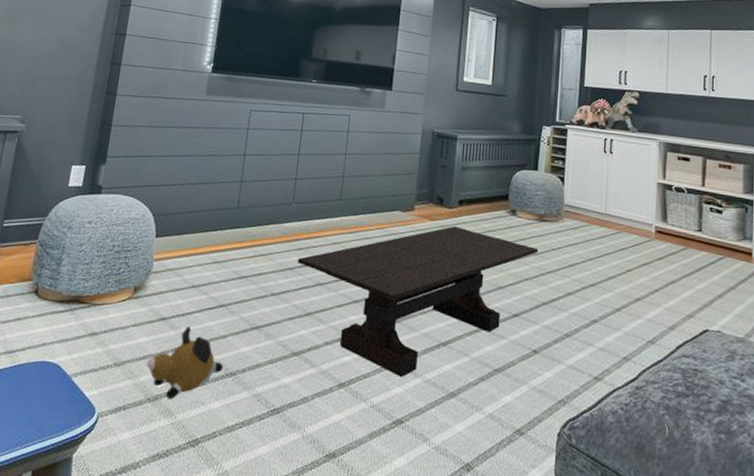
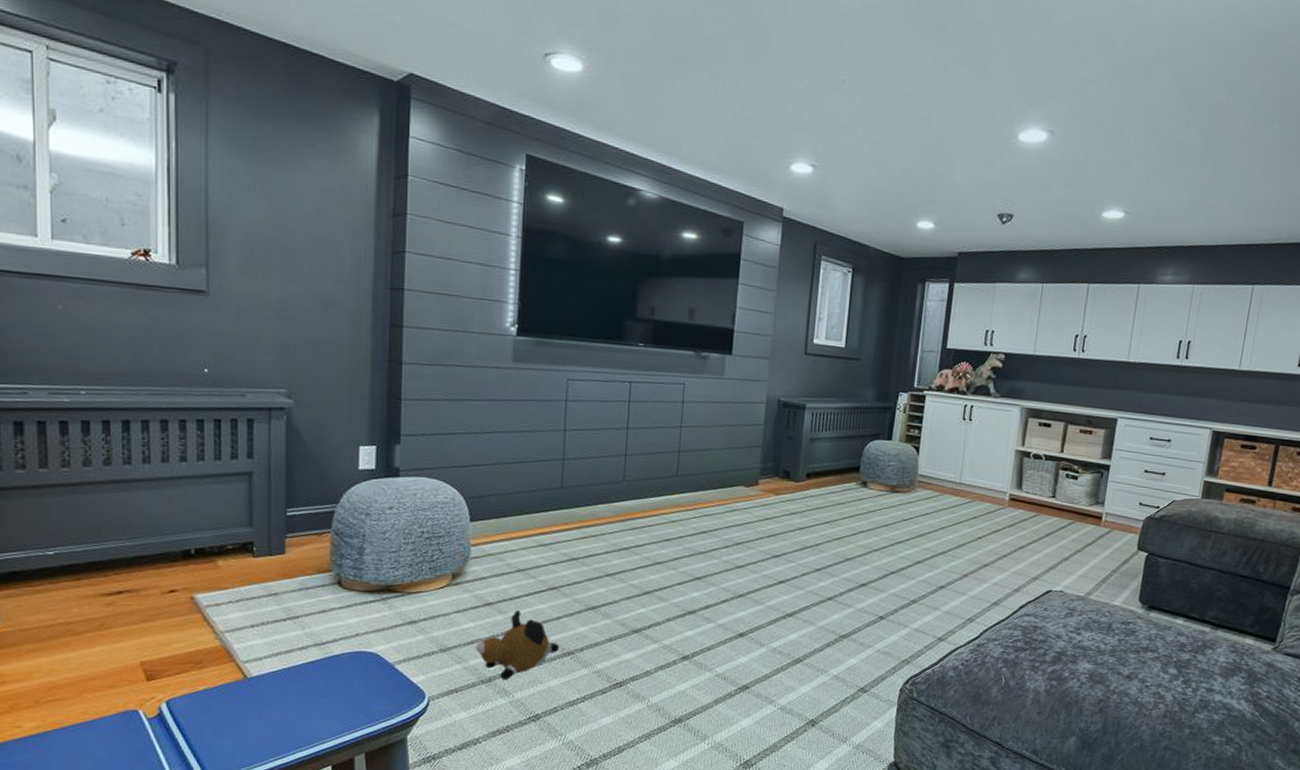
coffee table: present [297,226,539,377] -> none [632,500,889,647]

